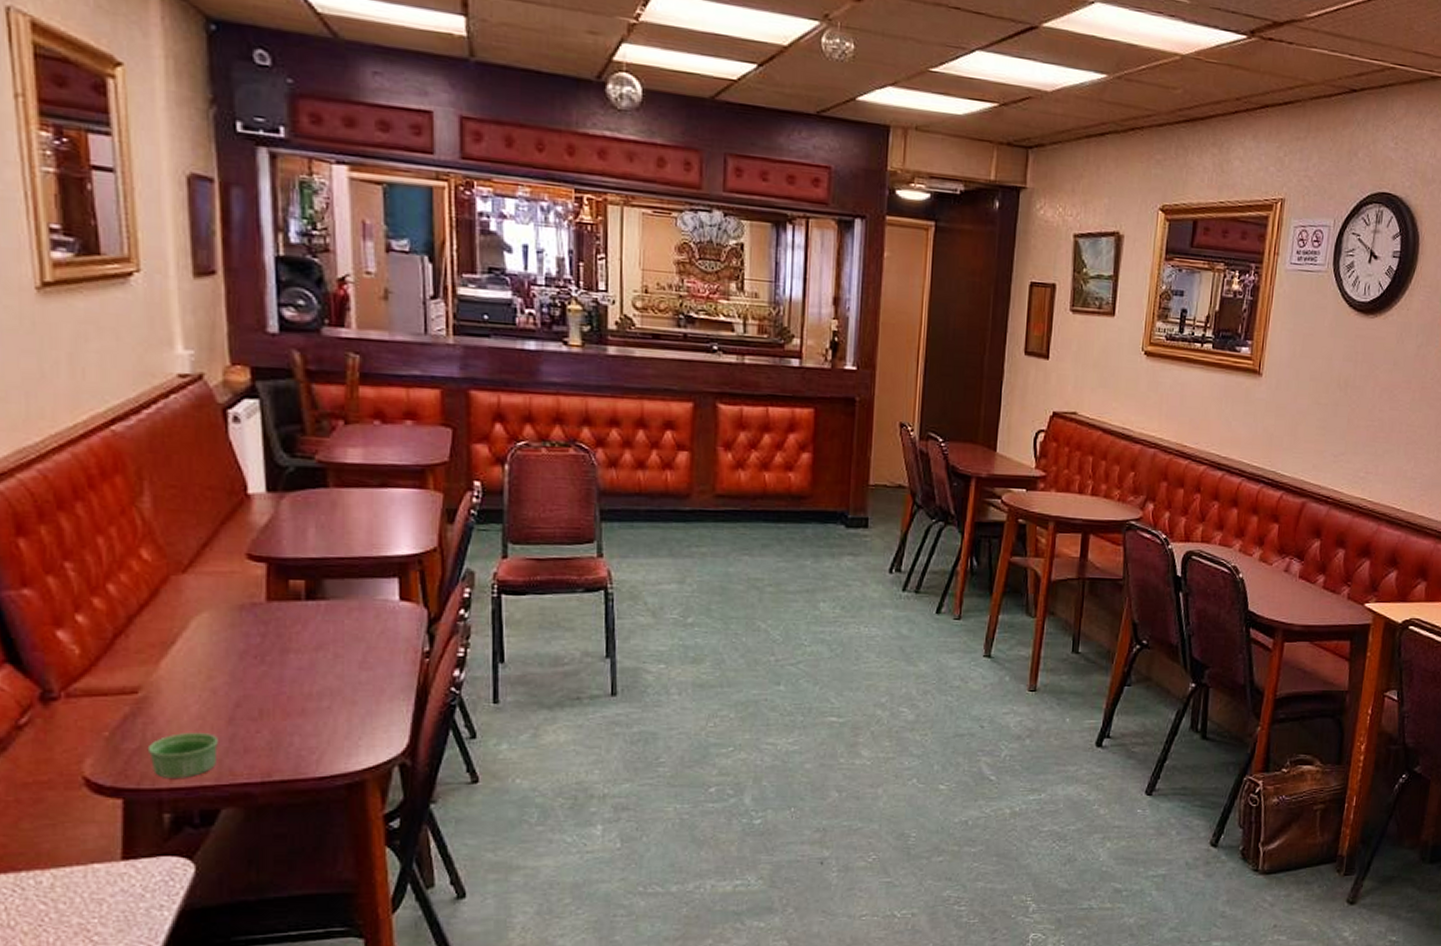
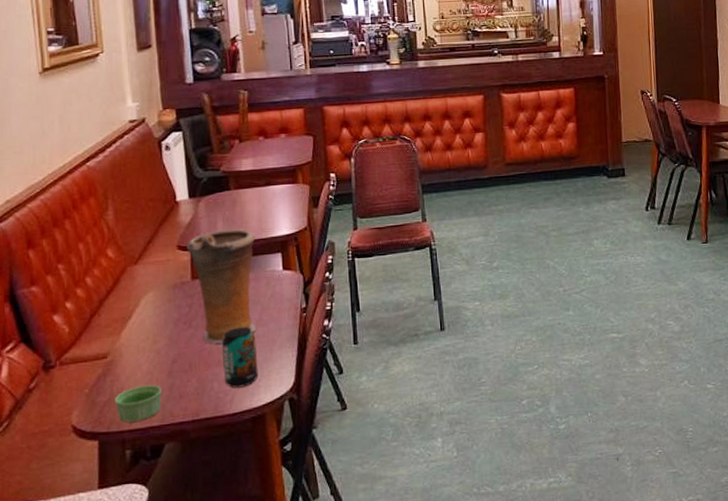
vase: none [260,538,362,688] -> present [186,229,257,344]
beverage can: none [307,668,358,745] -> present [221,326,259,388]

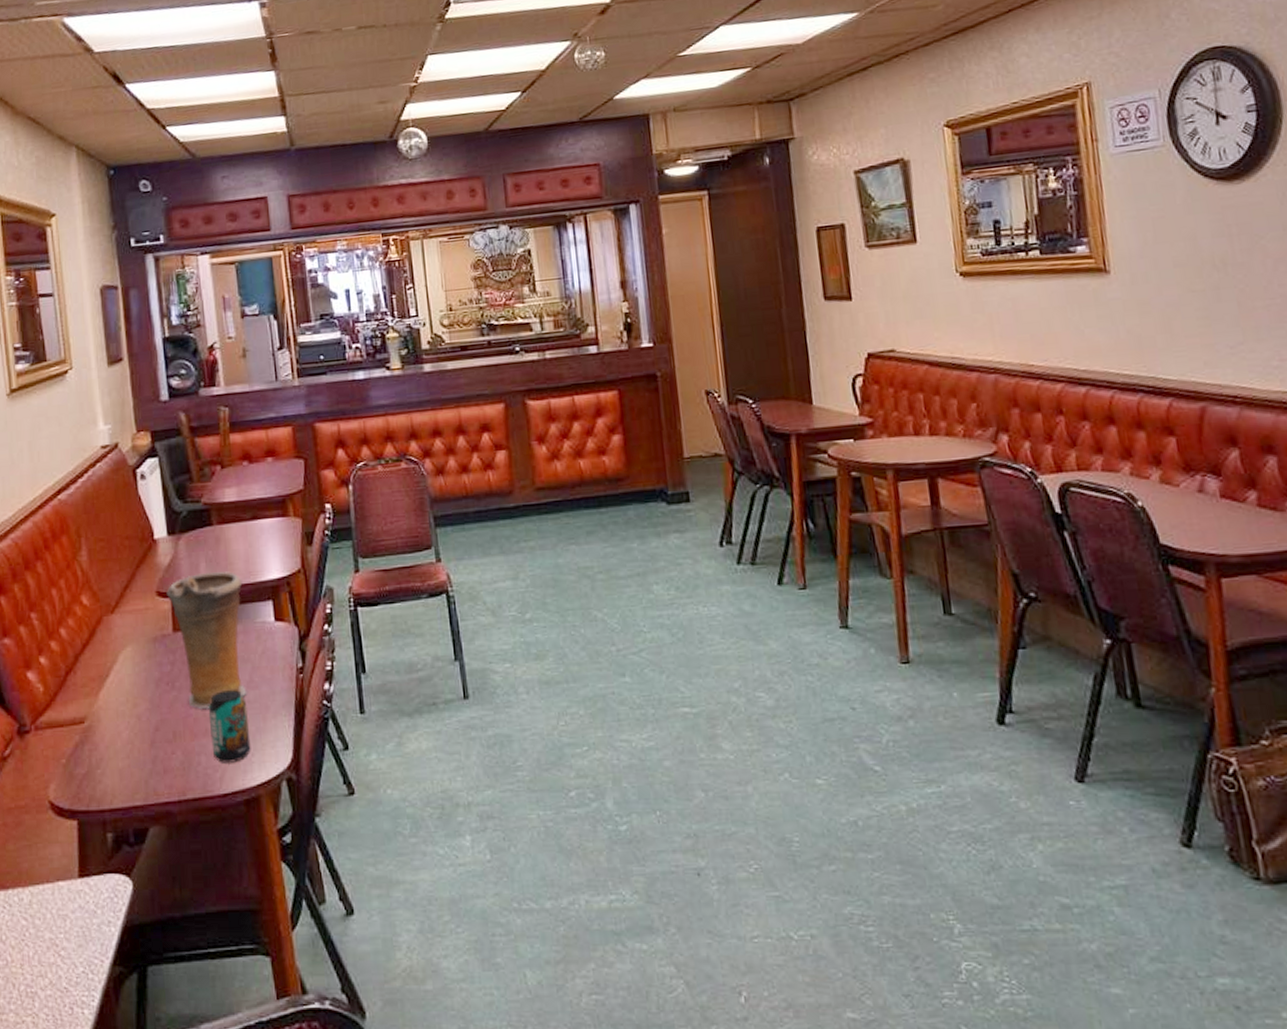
ramekin: present [114,385,162,422] -> none [93,756,144,800]

